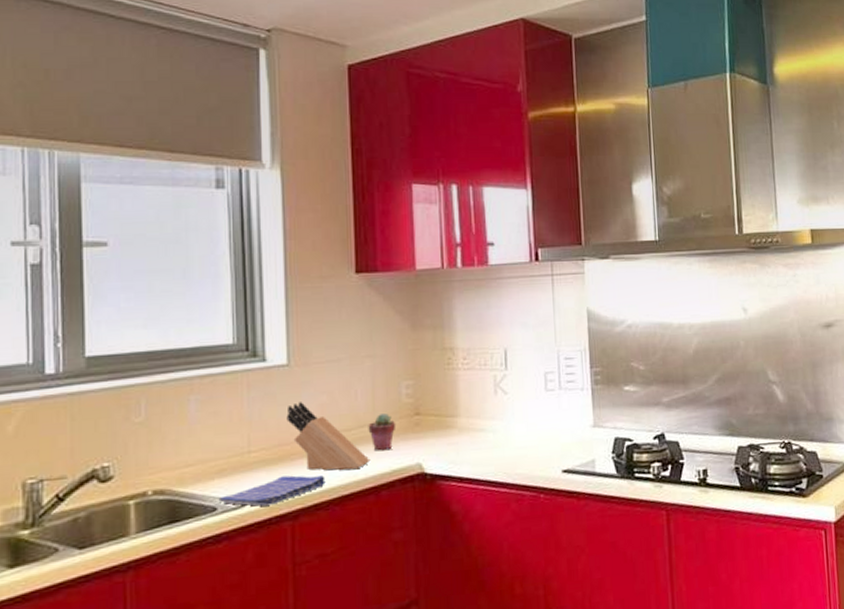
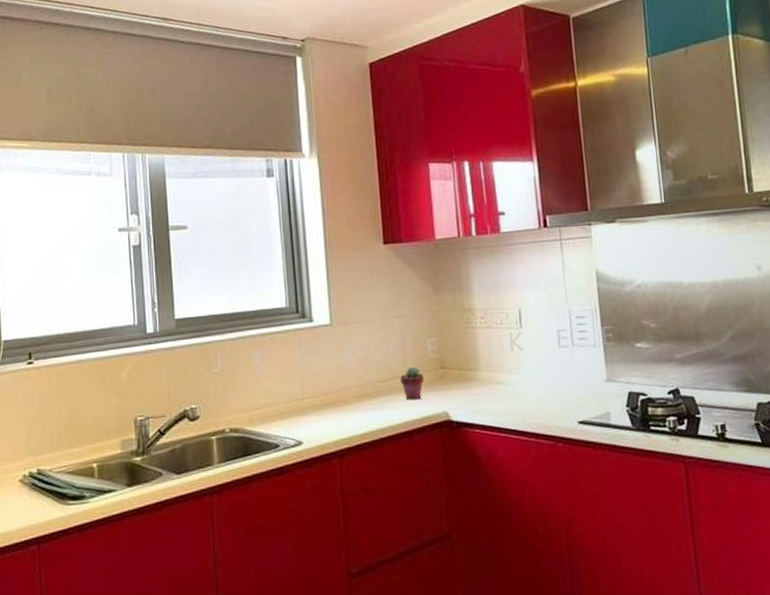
dish towel: present [218,474,326,507] -> none [280,419,366,446]
knife block: present [286,402,371,471] -> none [331,356,403,416]

